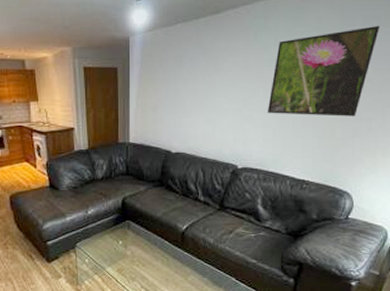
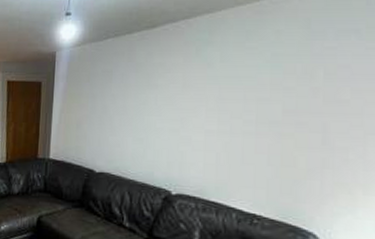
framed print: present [267,25,380,116] -> none [209,39,360,144]

